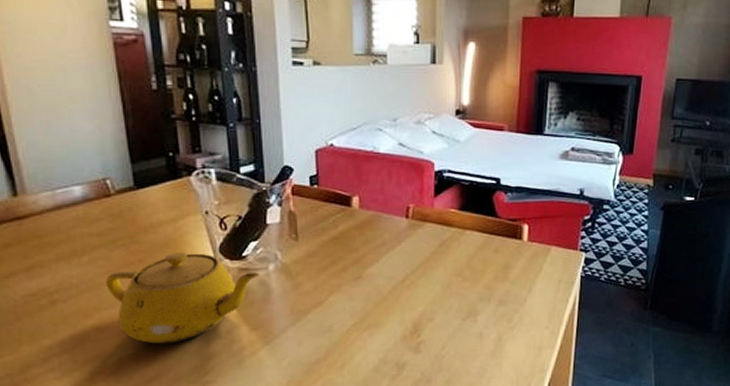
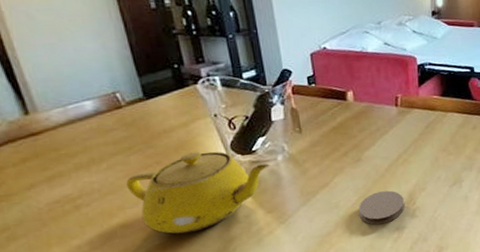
coaster: none [353,317,407,357] -> present [358,190,405,225]

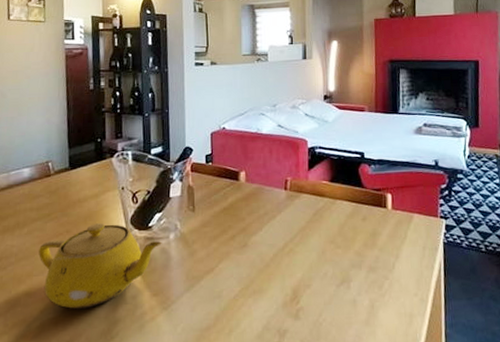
coaster: present [358,190,405,225] -> none [240,283,288,324]

